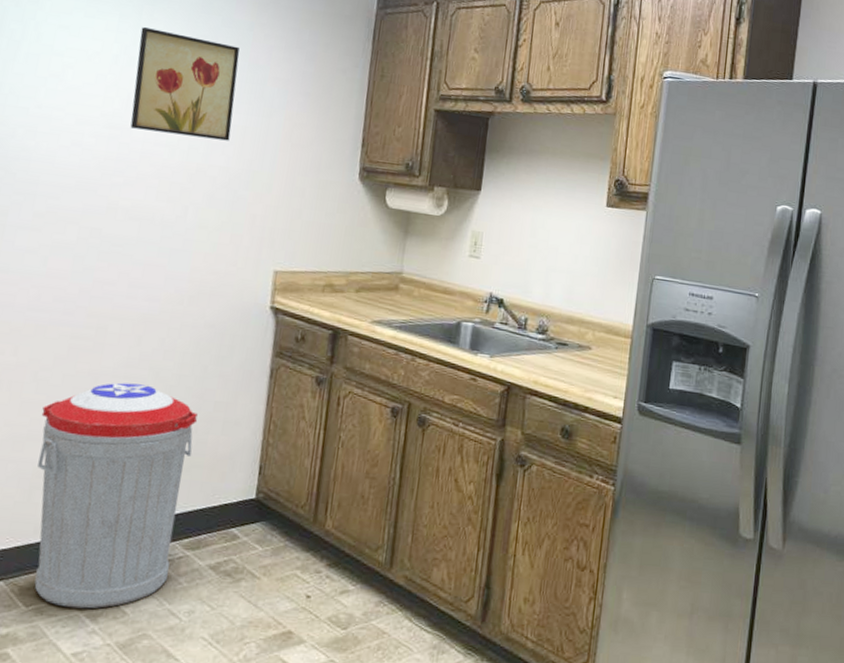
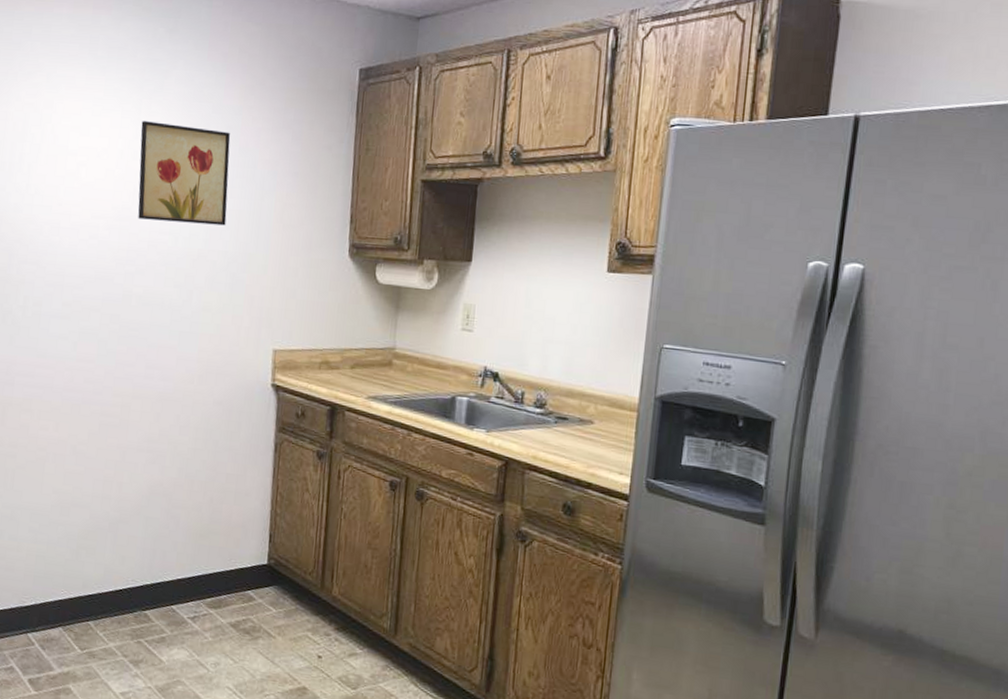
trash can: present [34,382,198,609] -> none [81,456,213,655]

